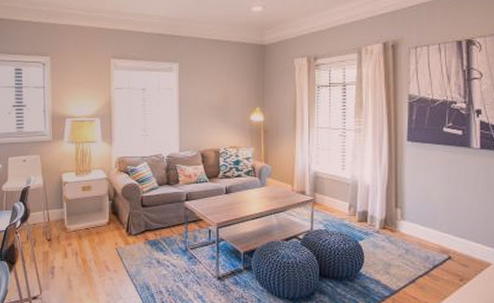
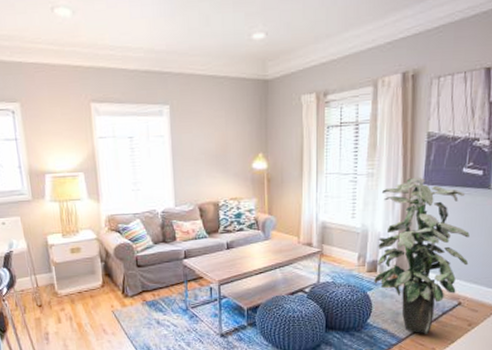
indoor plant: none [365,135,455,287] -> present [374,178,470,334]

